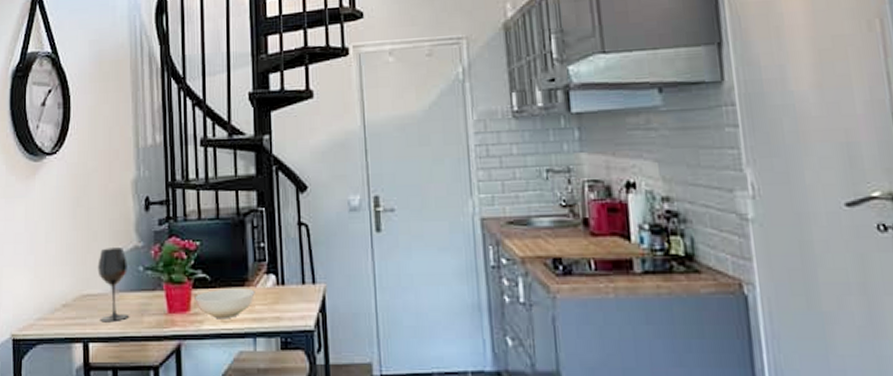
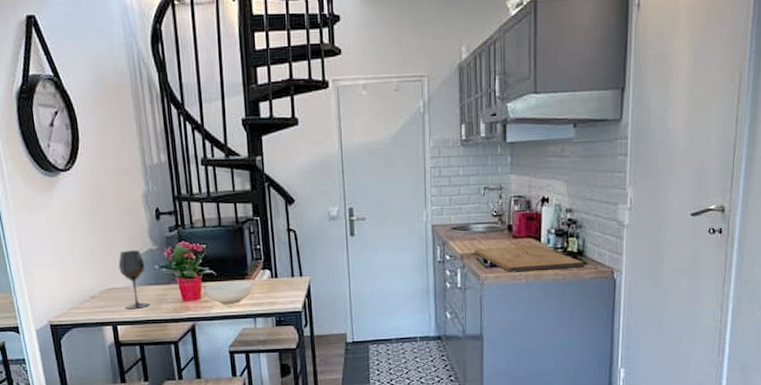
cutting board: none [539,245,699,283] -> present [474,245,585,272]

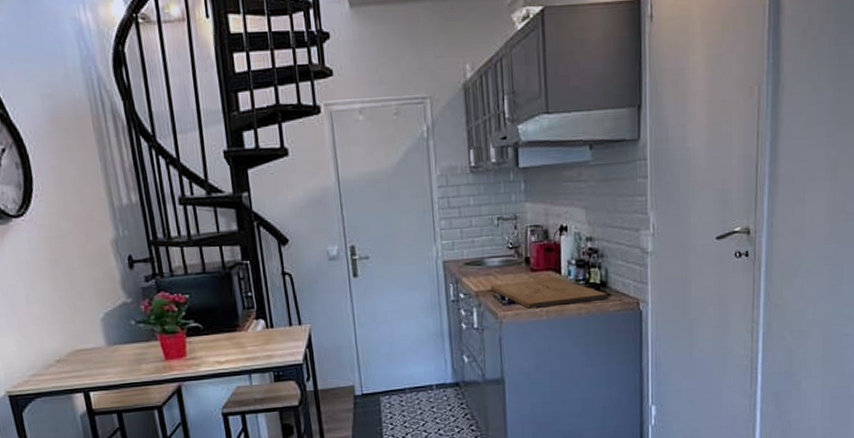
wineglass: present [118,250,150,309] -> none [87,304,127,372]
bowl: present [204,281,254,305] -> none [189,333,247,362]

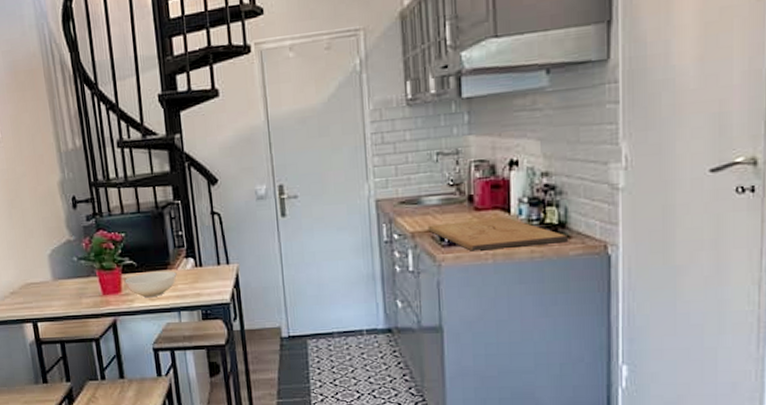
bowl: none [189,333,247,362] -> present [124,271,177,298]

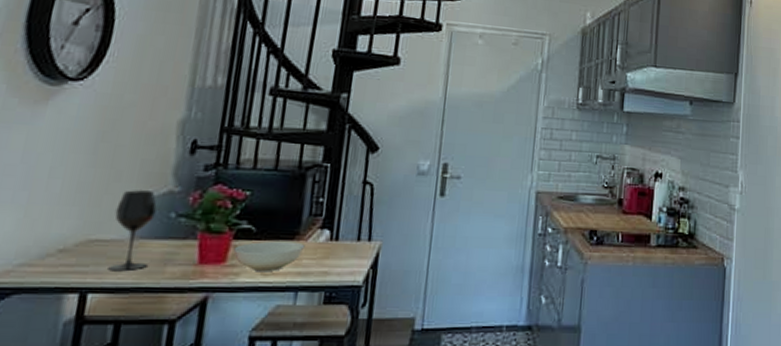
wineglass: none [36,242,69,304] -> present [108,190,157,270]
cutting board: present [427,217,569,251] -> none [580,223,696,253]

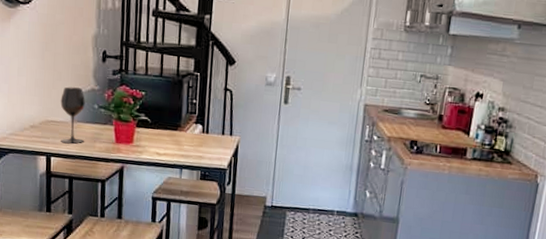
bowl: present [233,241,305,272] -> none [137,130,185,153]

